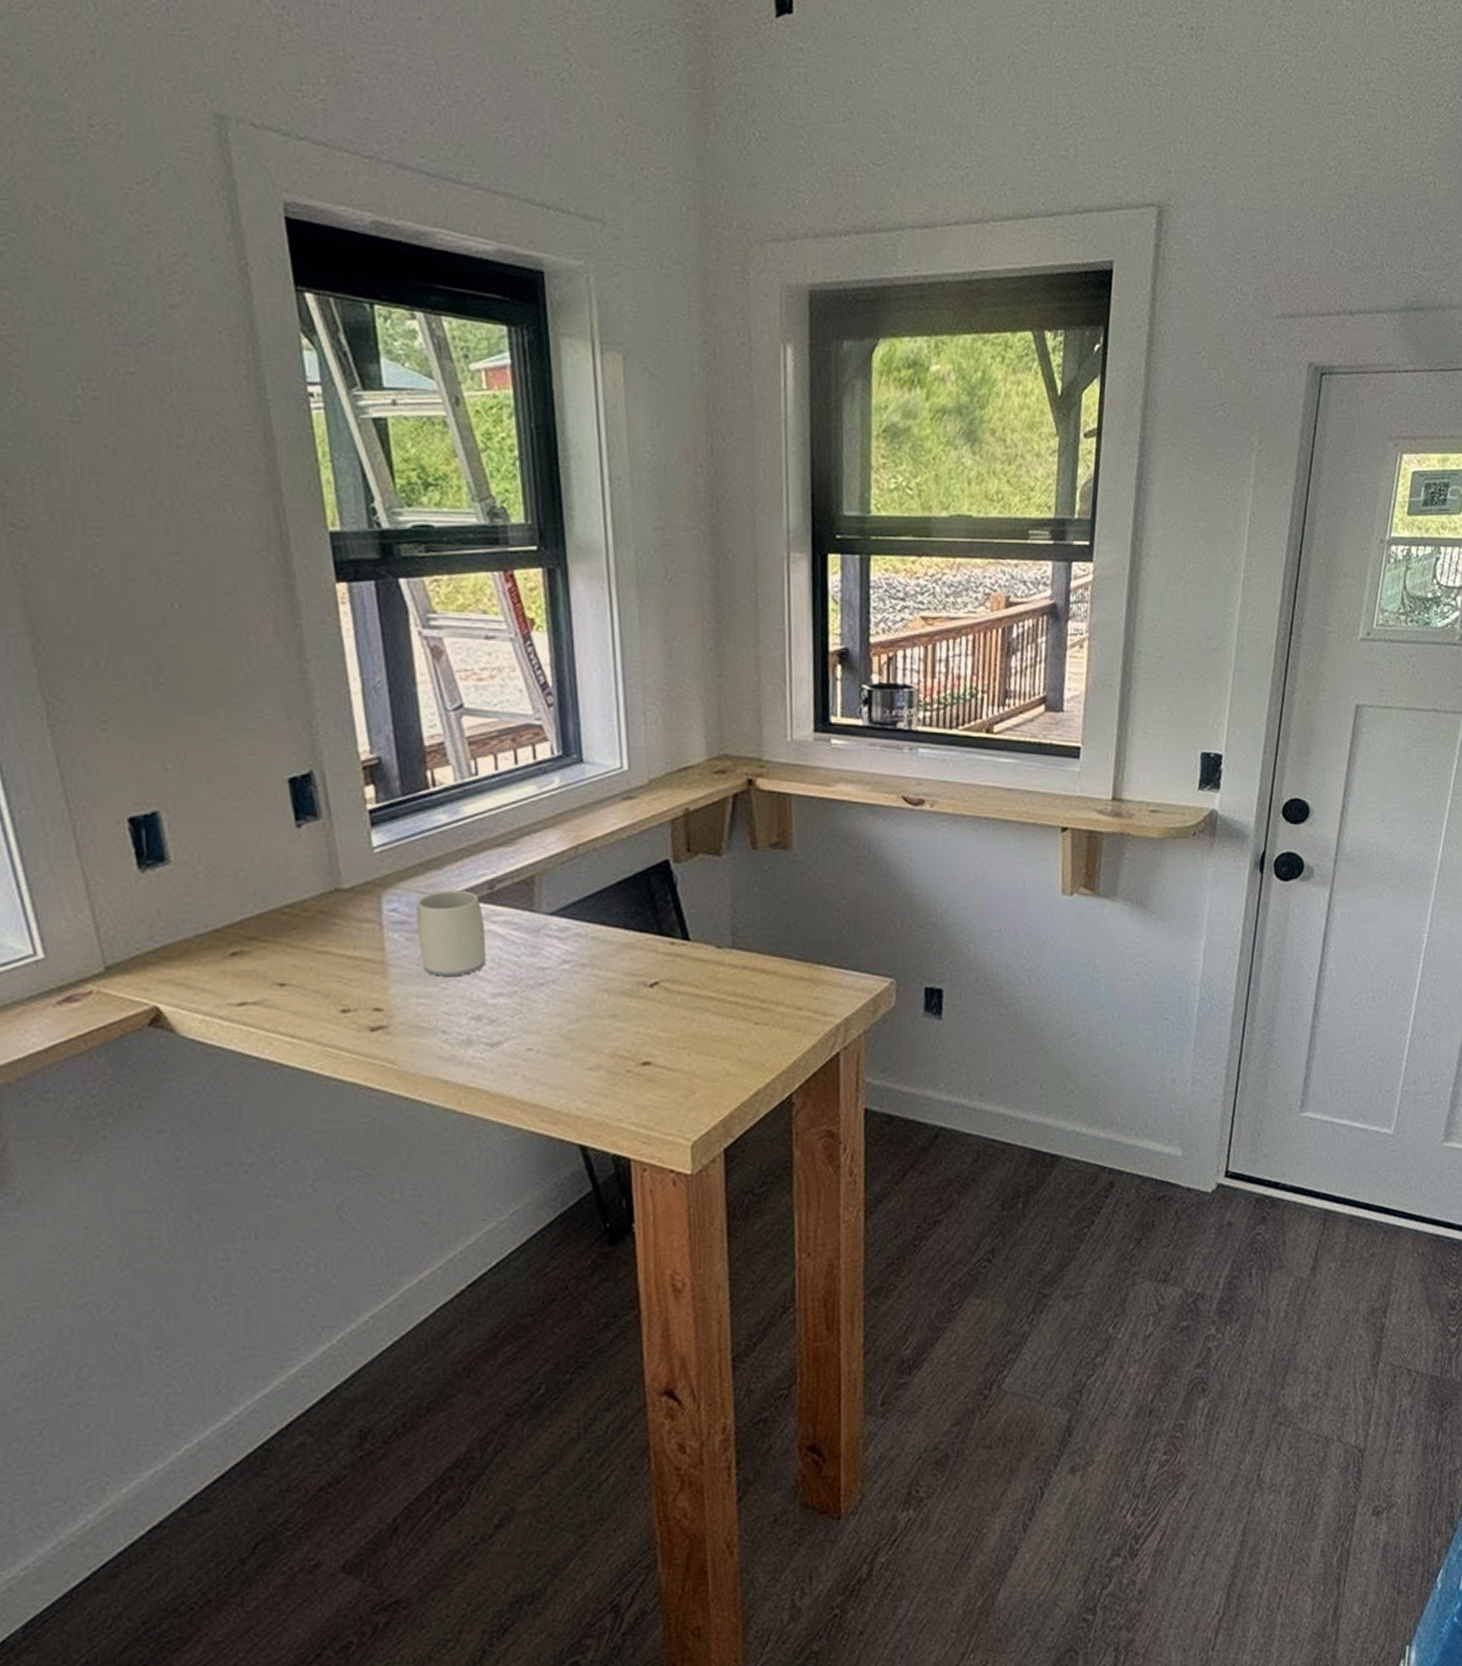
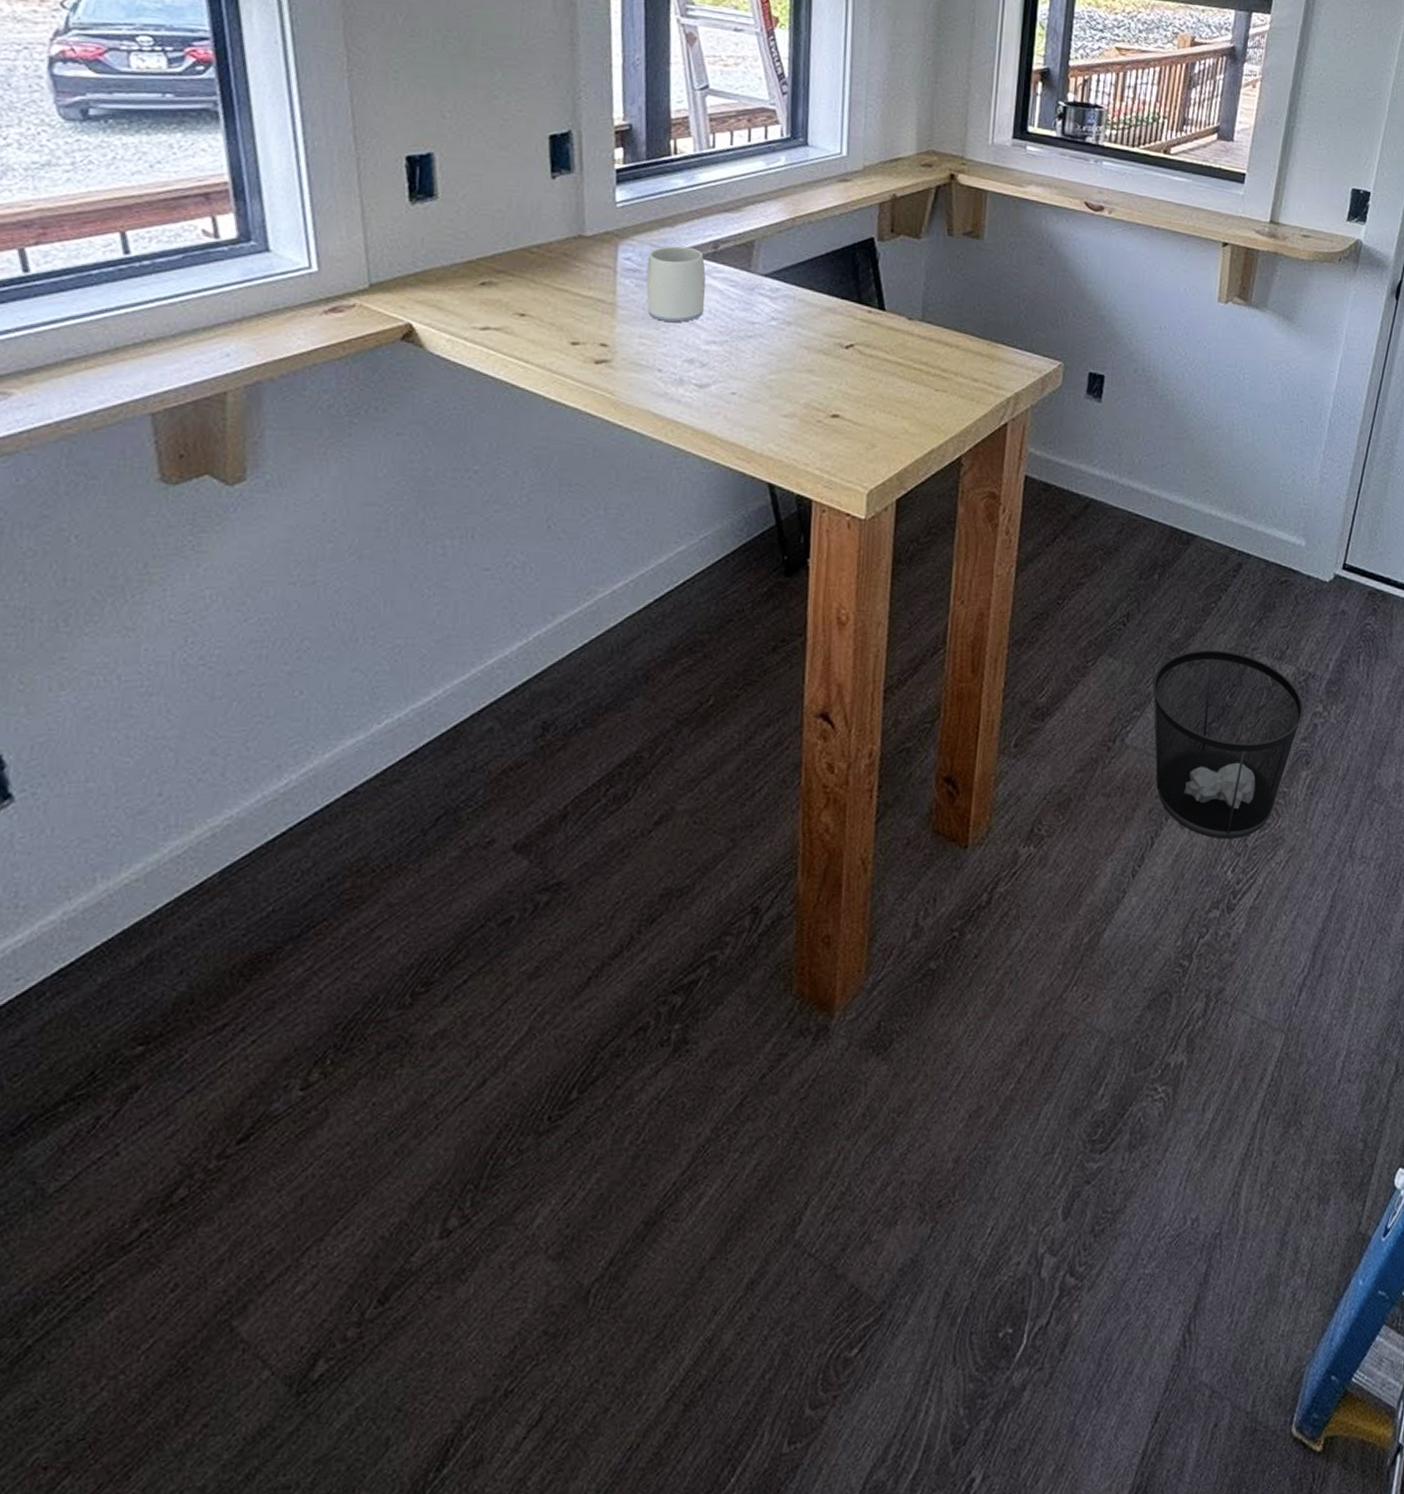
waste bin: none [1026,1278,1195,1482] -> present [1152,649,1304,839]

